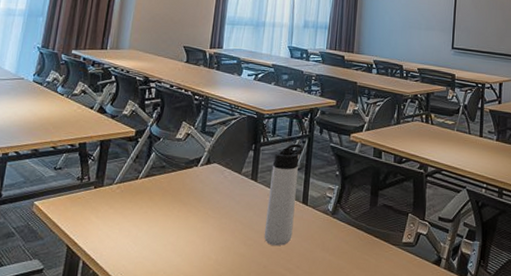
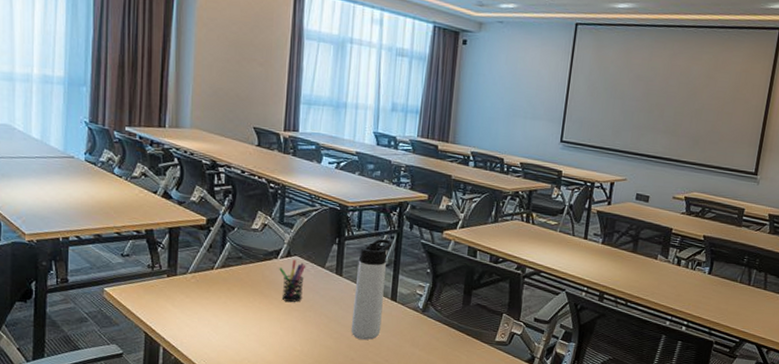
pen holder: none [199,166,223,209] -> present [279,259,305,302]

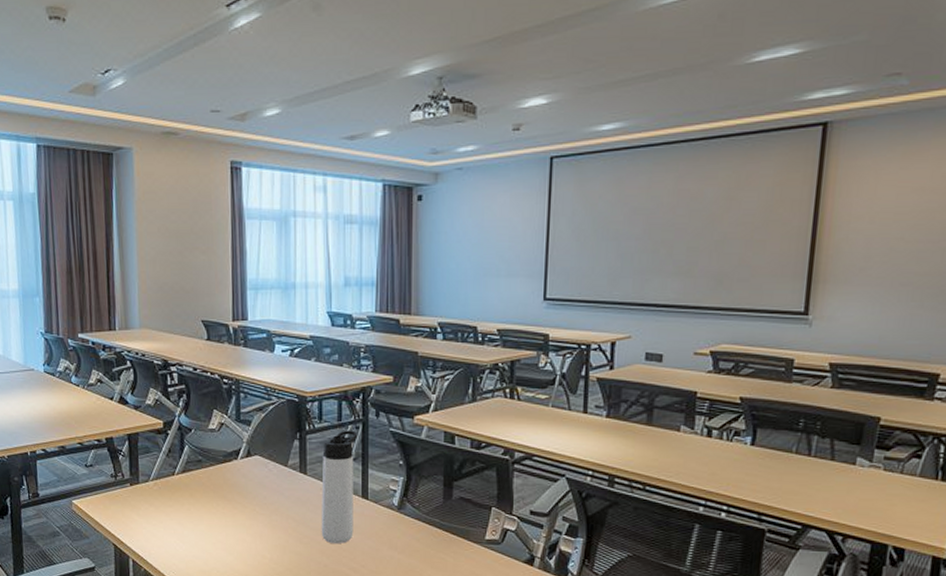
pen holder: present [279,259,305,302] -> none [240,459,267,505]

